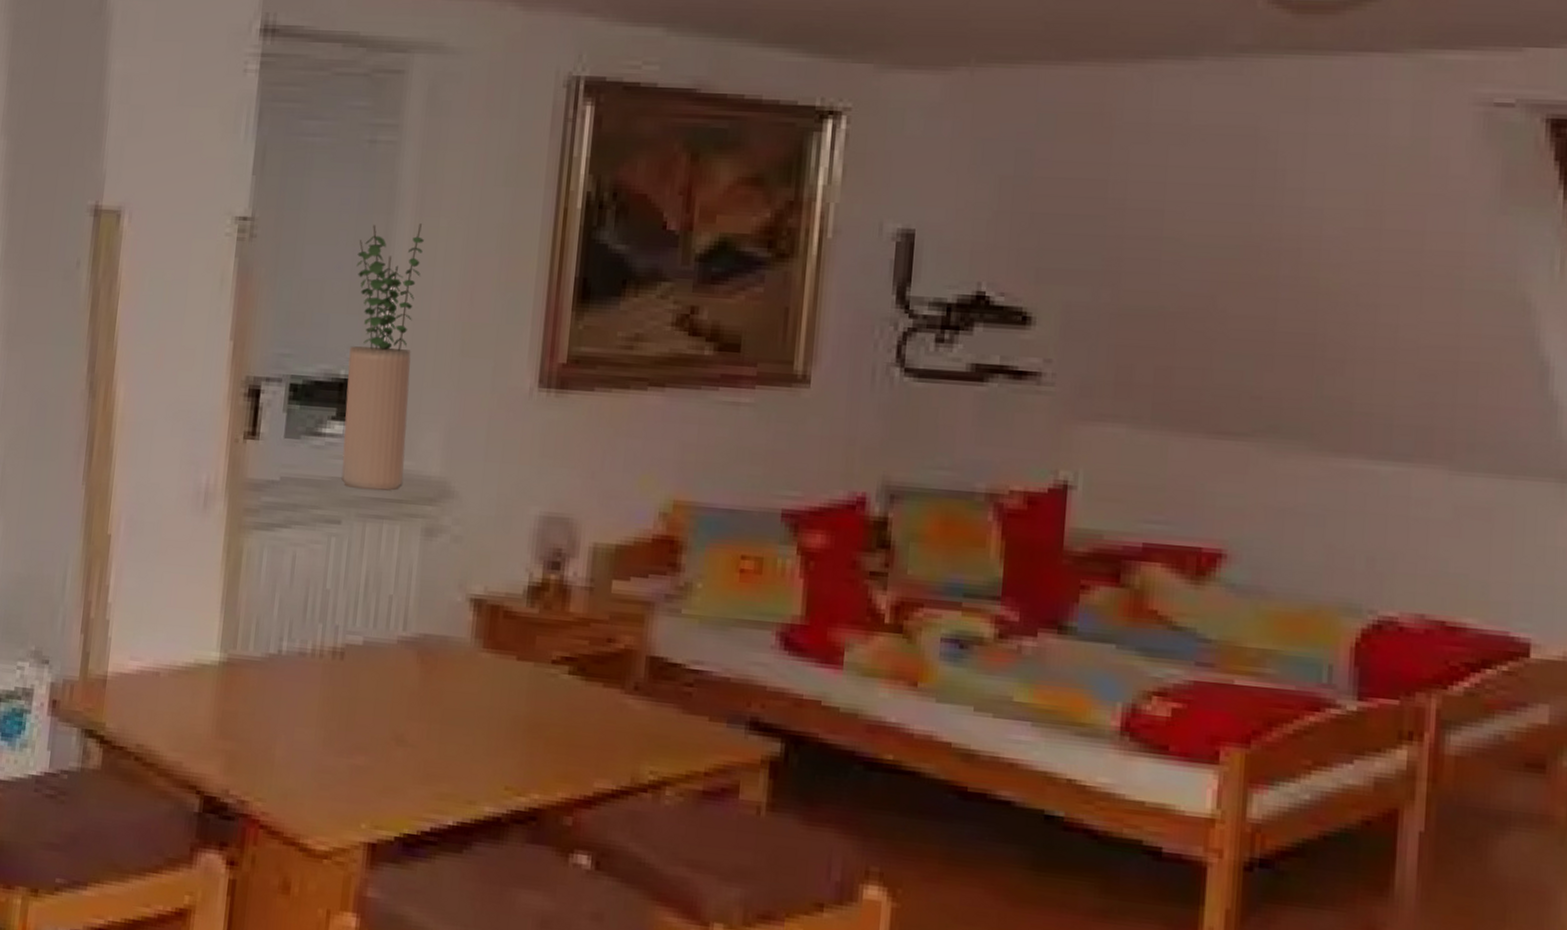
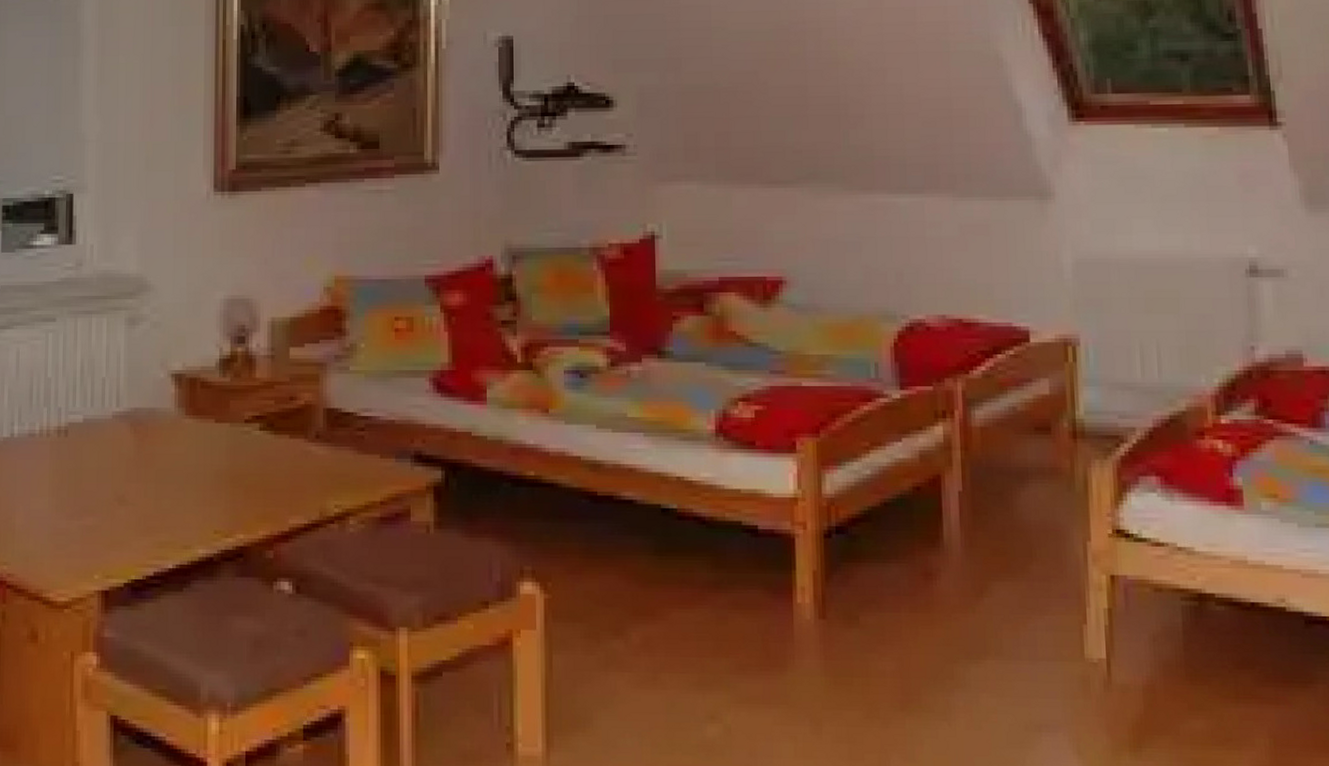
vase: present [341,223,424,491] -> none [51,62,107,290]

